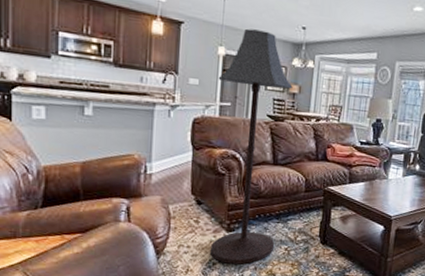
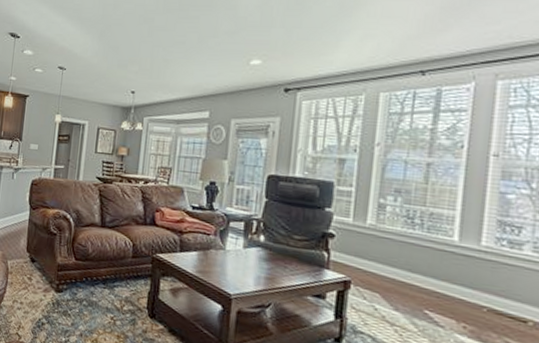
floor lamp: present [211,28,293,265] -> none [40,97,121,329]

